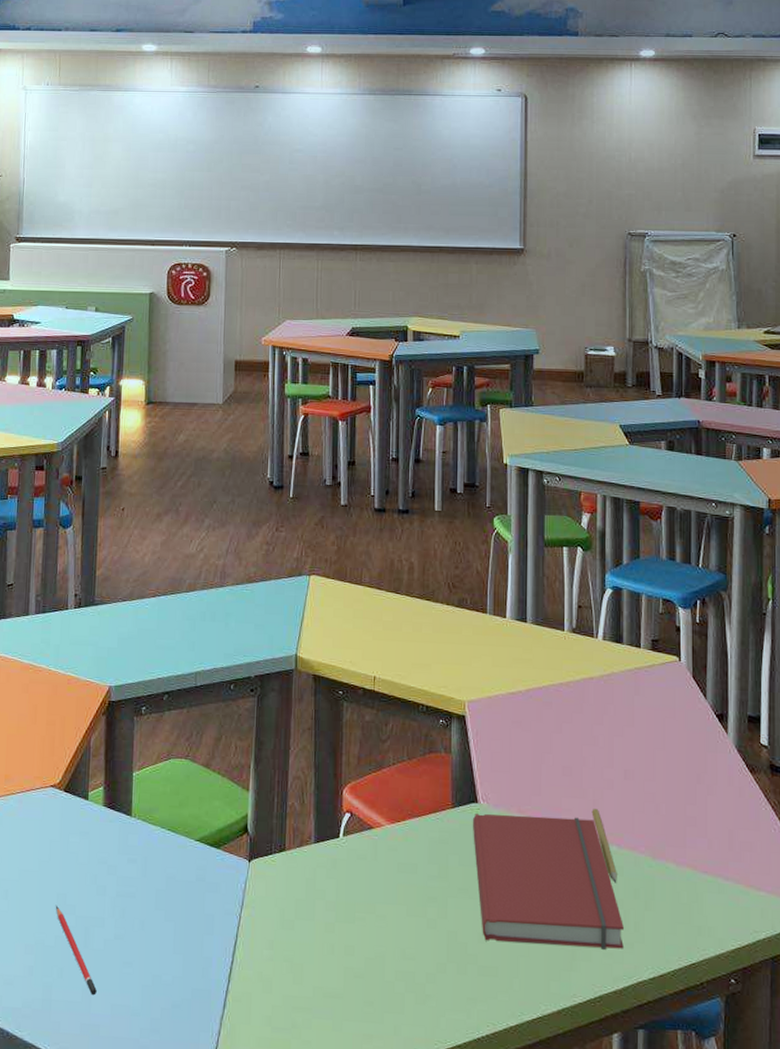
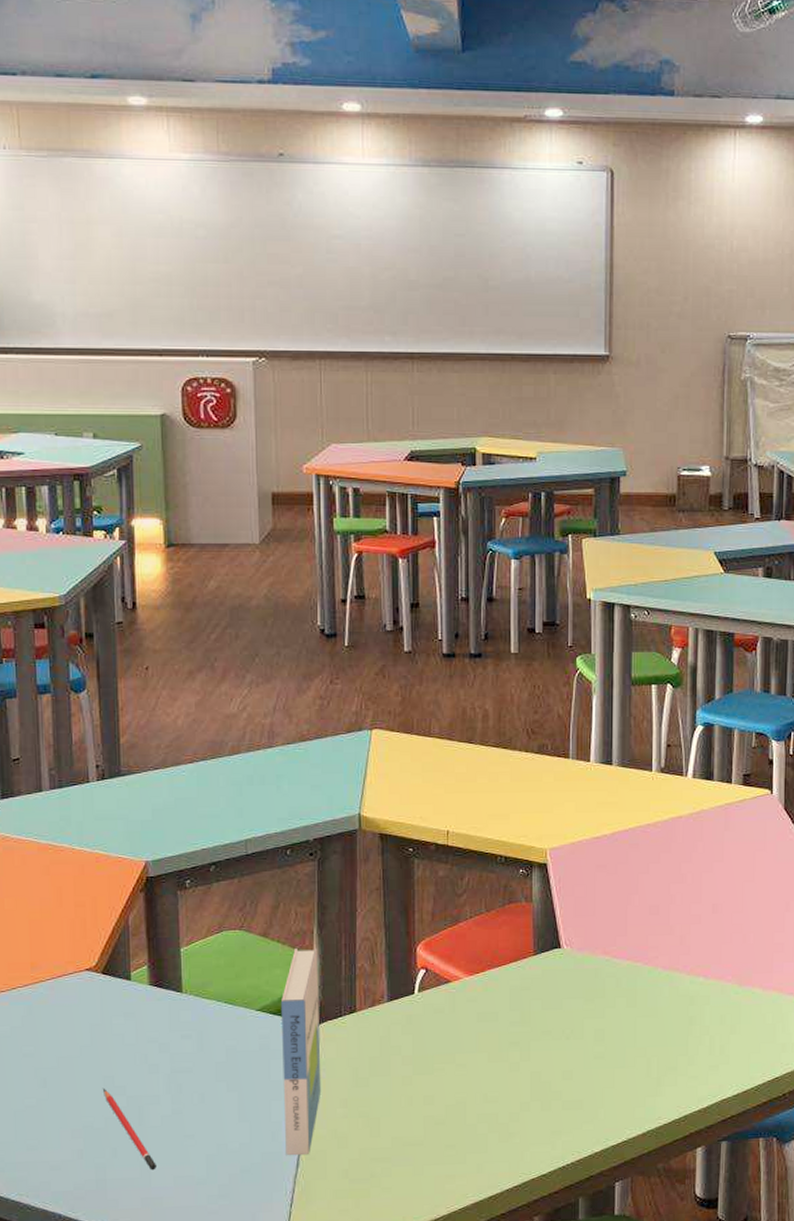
book: none [214,781,254,995] -> present [280,947,322,1155]
book: present [472,814,624,949] -> none [555,953,709,1078]
pencil: present [591,809,617,883] -> none [678,944,704,1012]

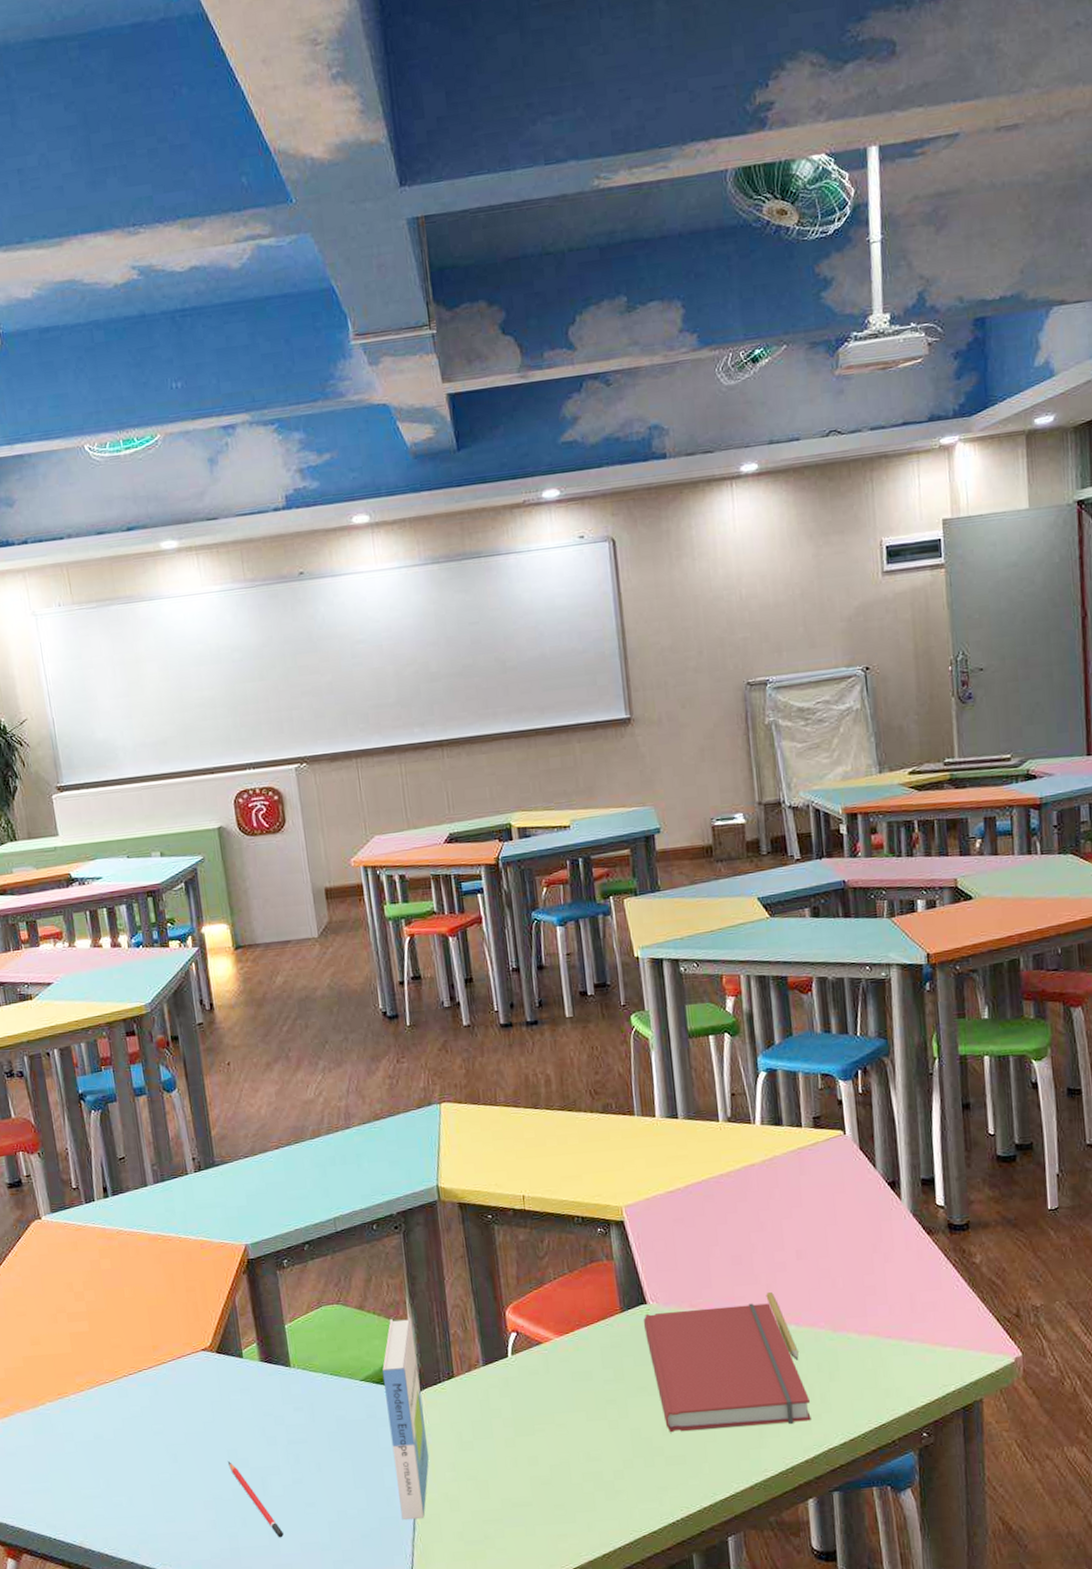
book: none [555,953,709,1078] -> present [643,1303,811,1433]
pencil: none [678,944,704,1012] -> present [766,1292,799,1360]

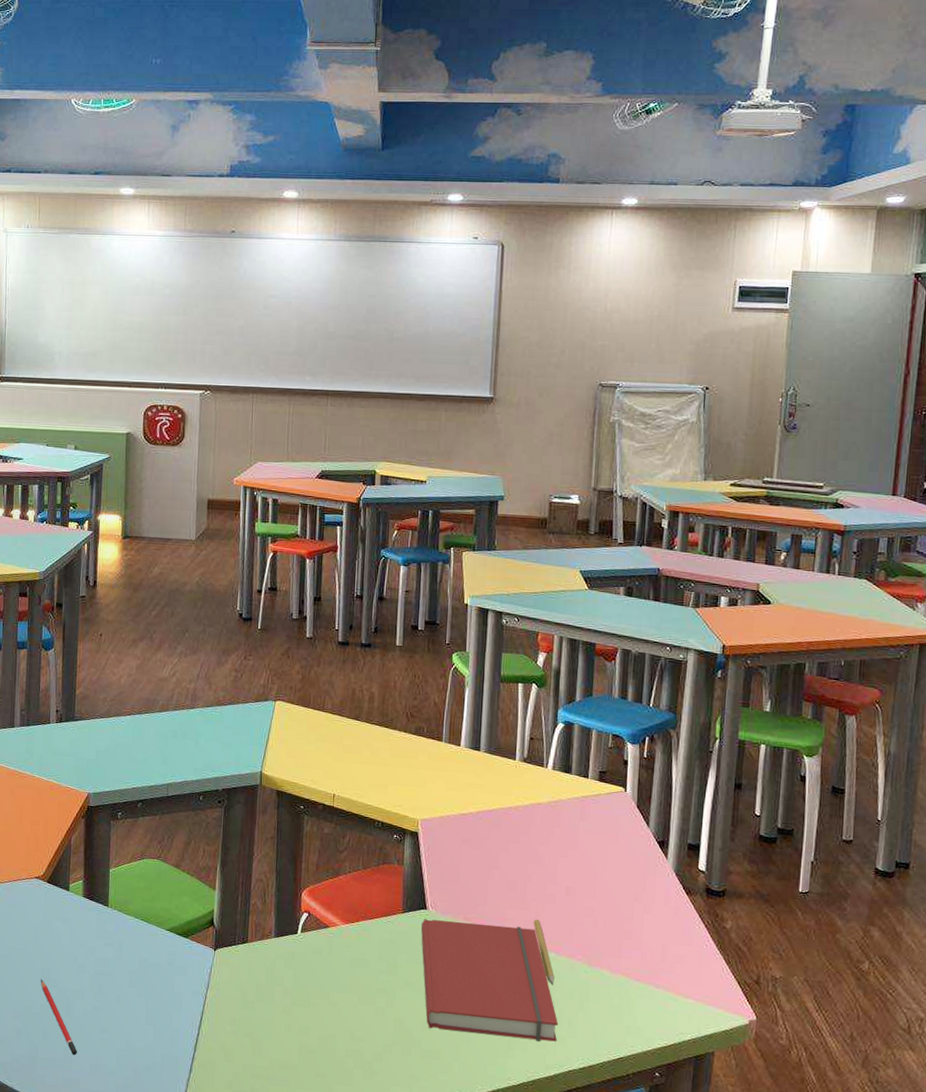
book: present [382,1316,430,1519] -> none [181,880,220,1062]

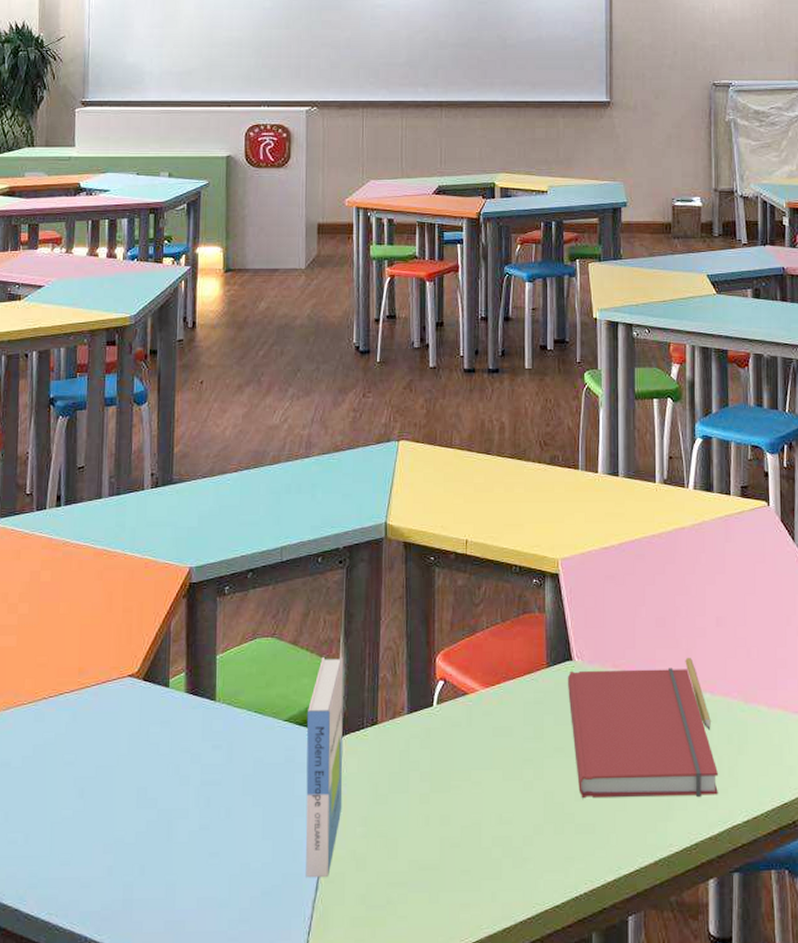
pencil: present [40,978,77,1056] -> none [135,799,181,891]
book: none [181,880,220,1062] -> present [305,656,344,877]

